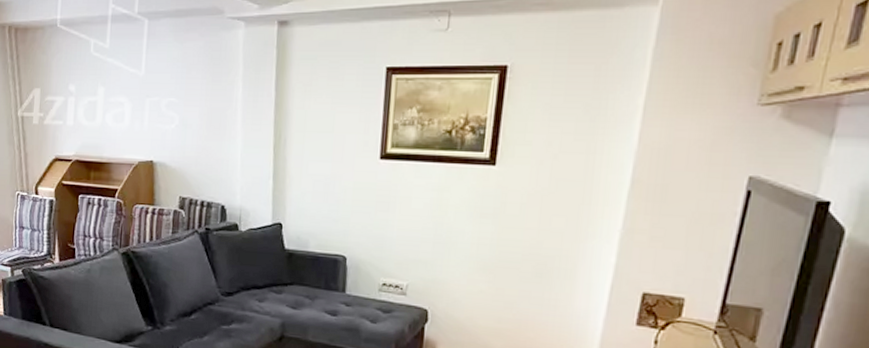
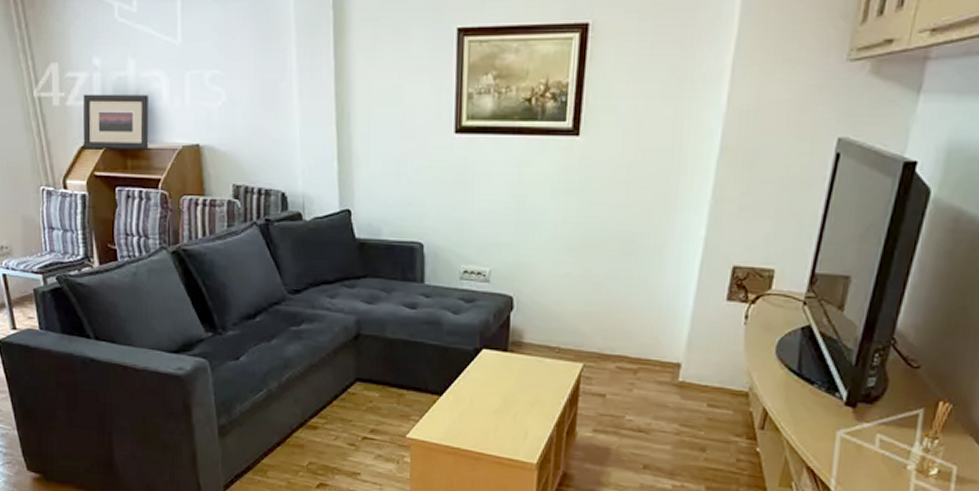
picture frame: none [55,115,113,164] -> present [82,94,149,150]

